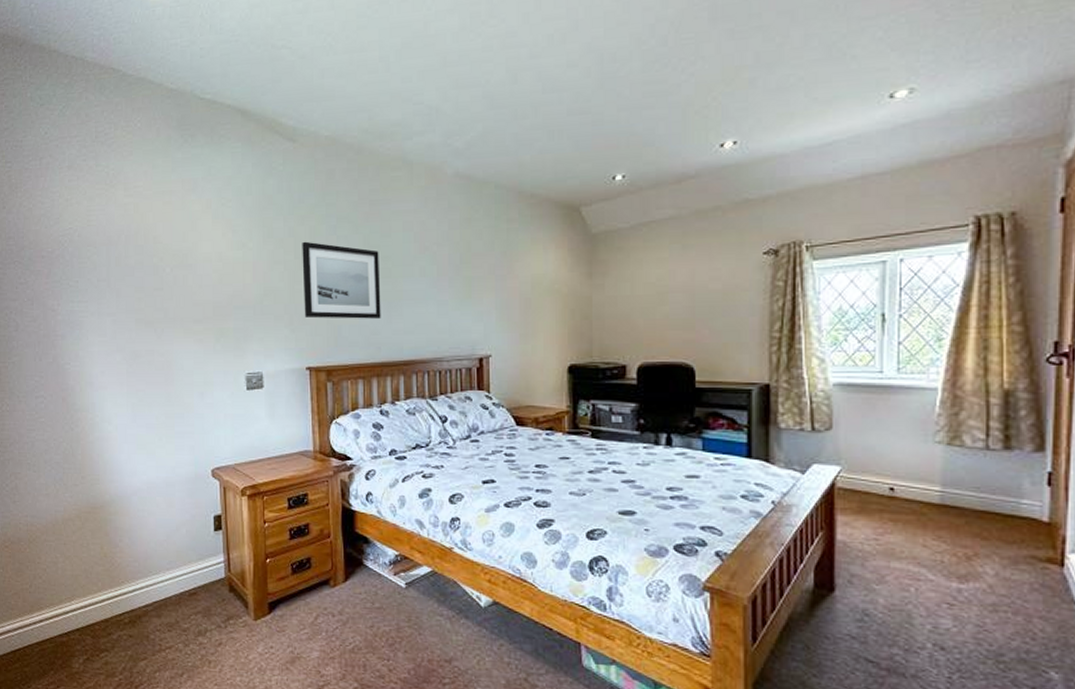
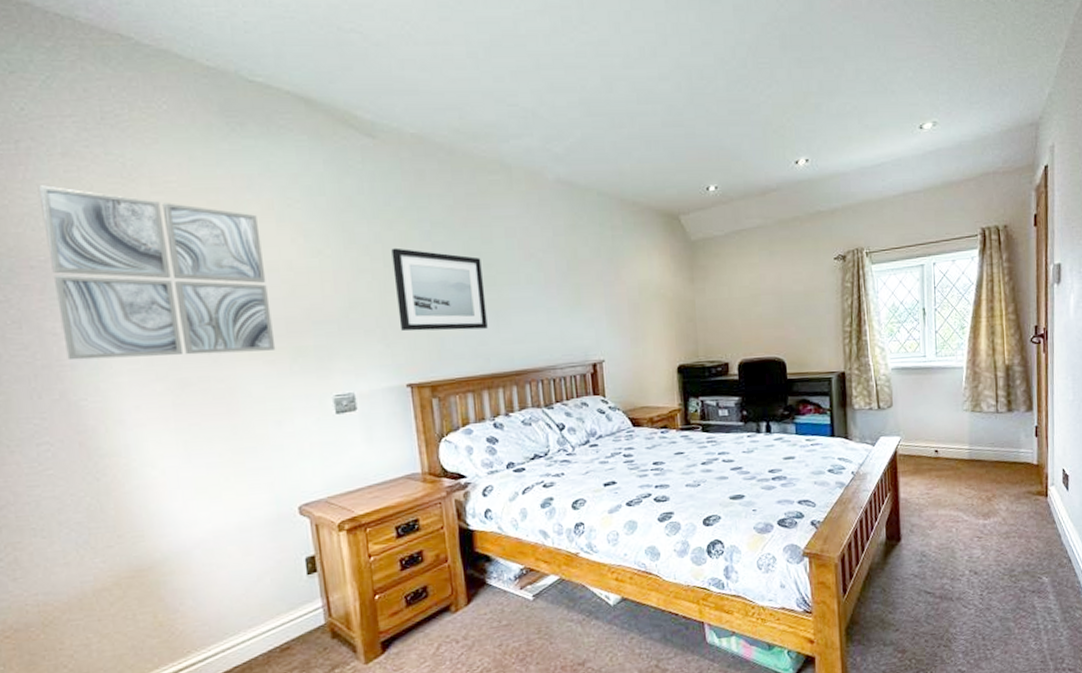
wall art: none [51,192,204,332] -> present [38,185,276,361]

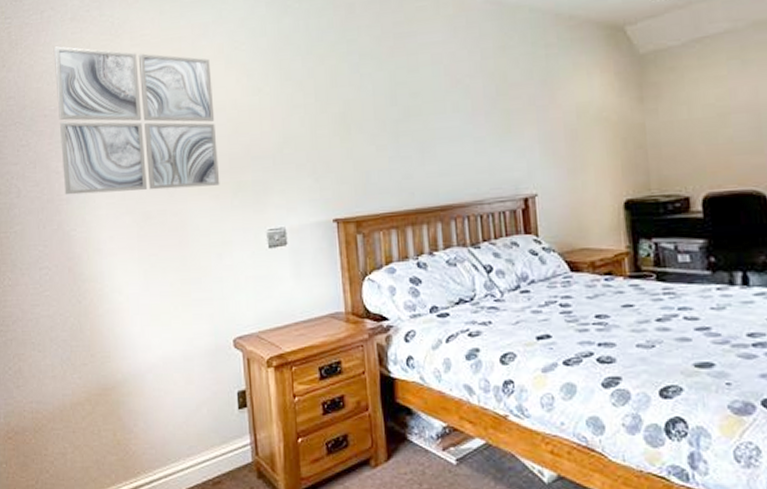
wall art: present [391,247,488,331] -> none [322,81,413,165]

